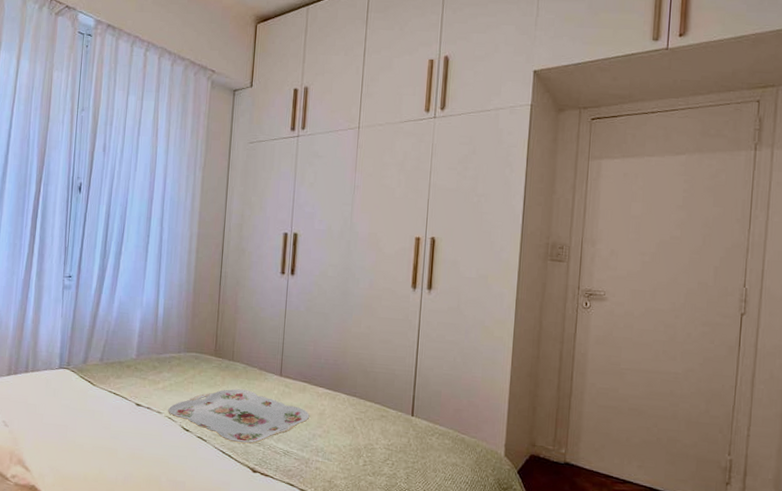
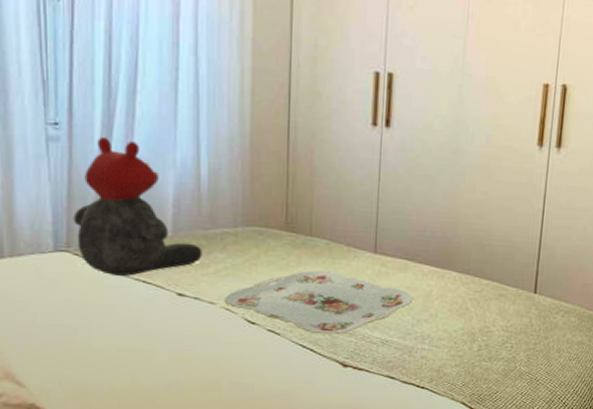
teddy bear: none [73,285,156,389] -> present [73,136,203,276]

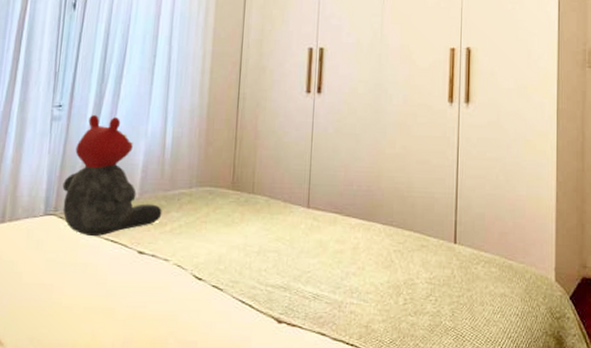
serving tray: present [224,270,413,335] -> none [176,226,342,290]

